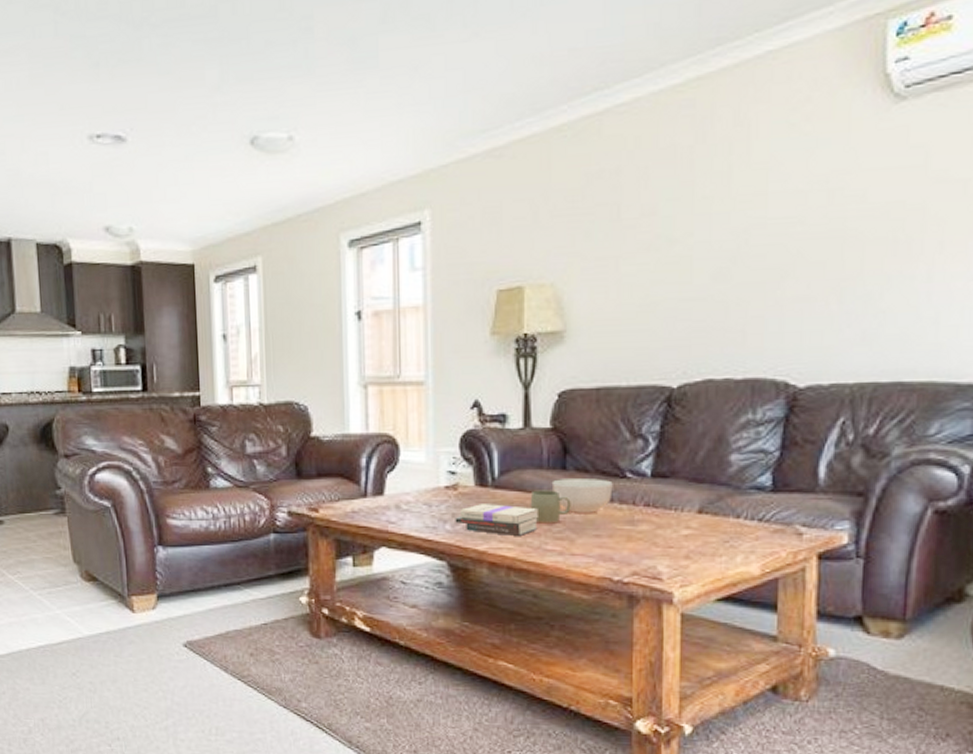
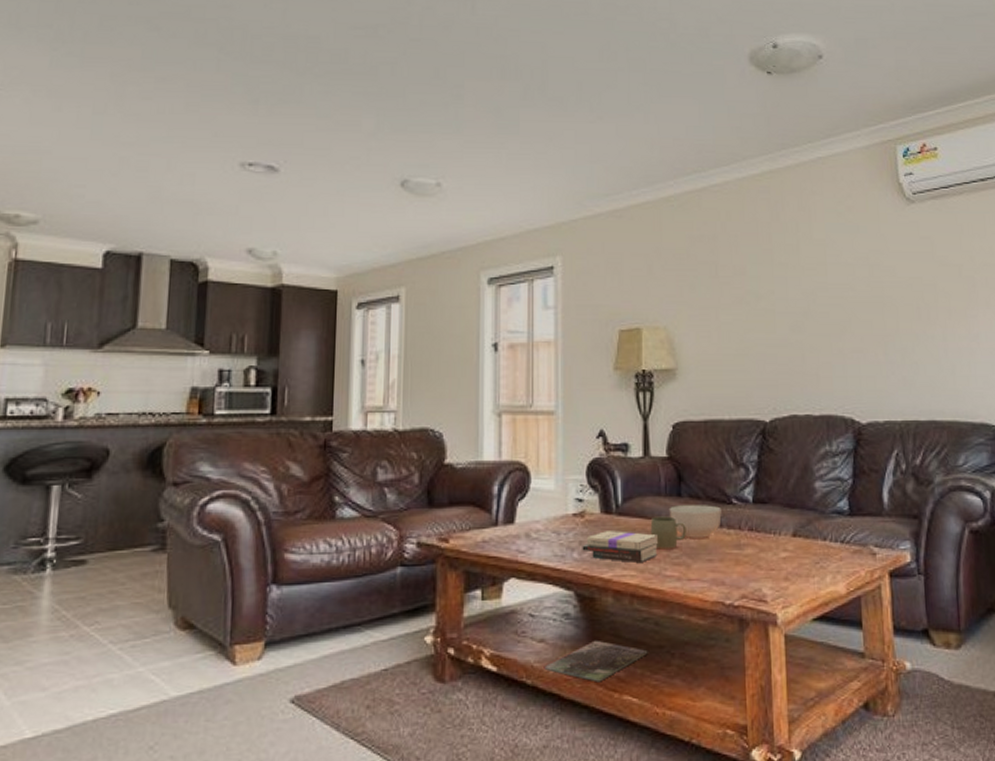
magazine: none [416,608,525,648] -> present [543,640,648,683]

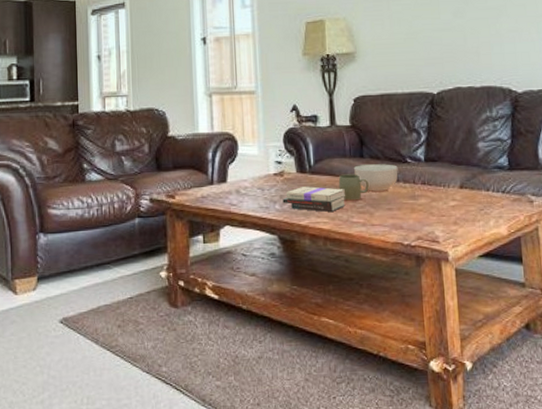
magazine: present [543,640,648,683] -> none [255,274,341,308]

